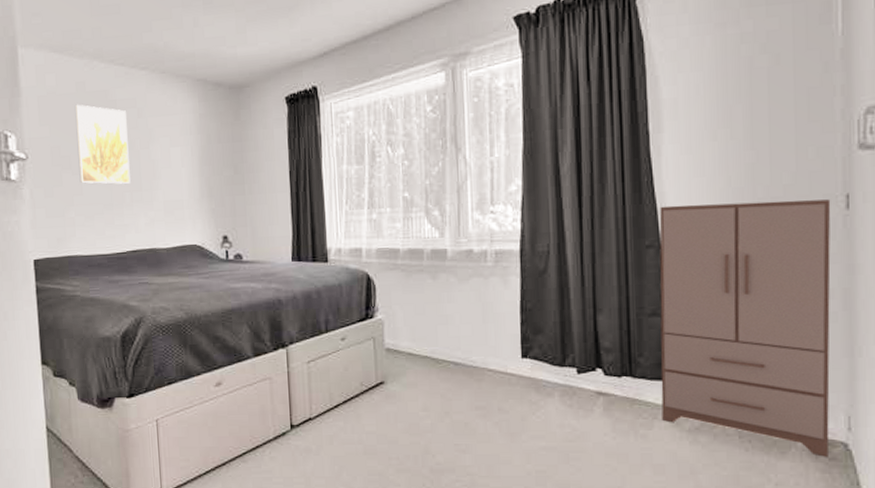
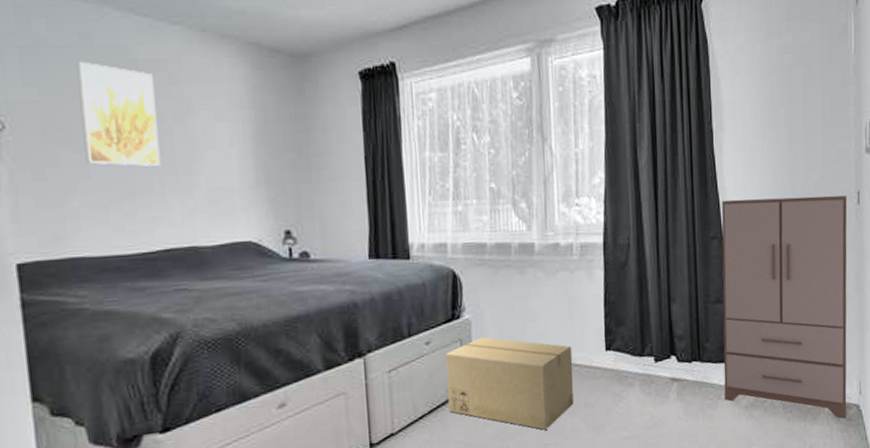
cardboard box: none [360,336,487,430] -> present [446,337,574,430]

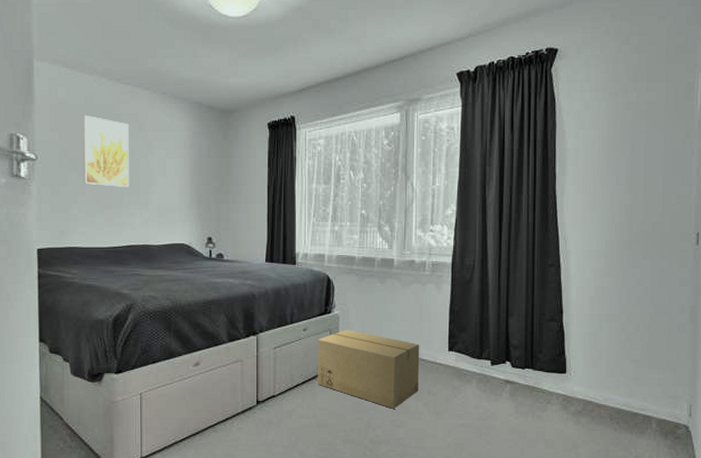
cabinet: present [721,195,847,419] -> none [554,234,686,436]

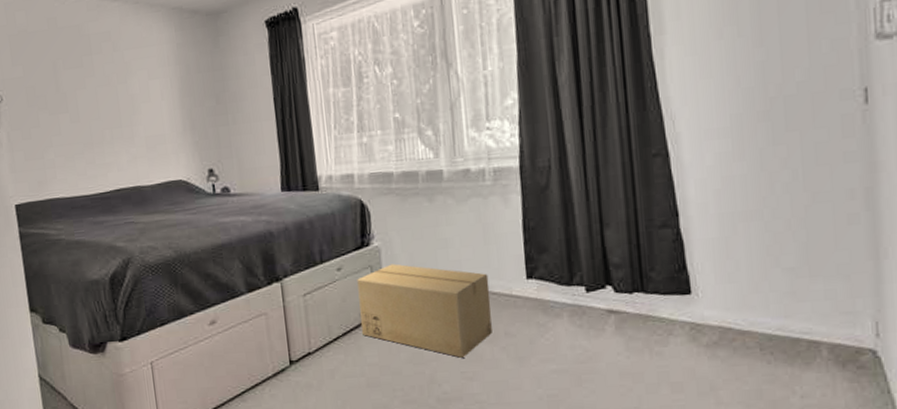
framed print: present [83,115,129,187] -> none [48,41,110,123]

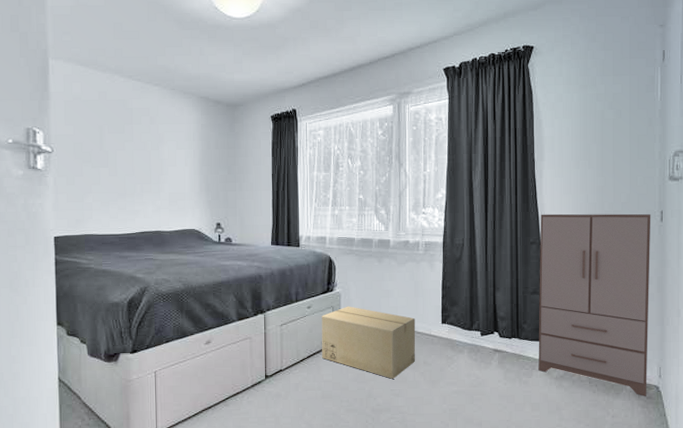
cabinet: none [665,94,857,366] -> present [538,213,651,396]

